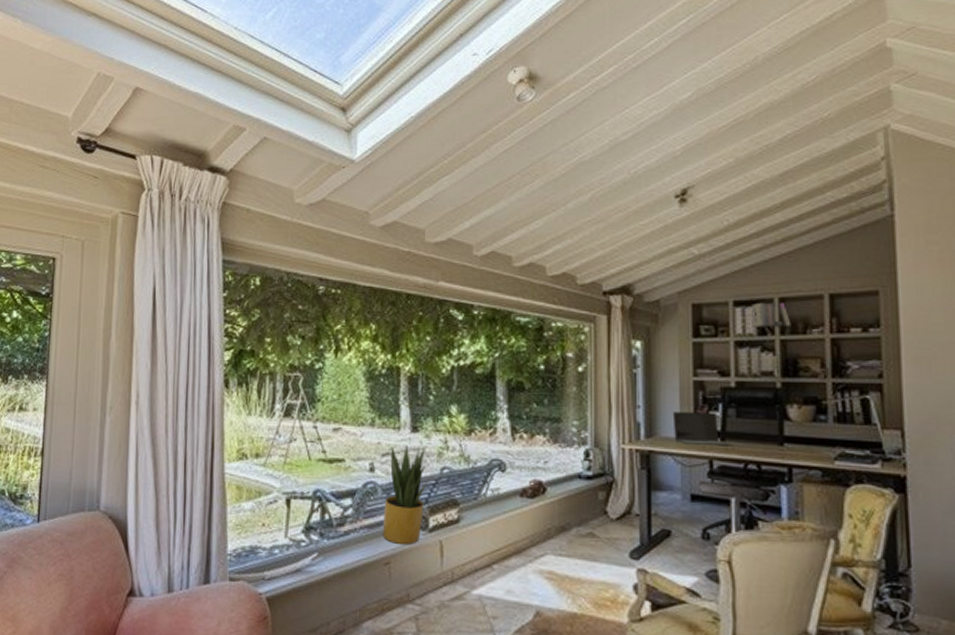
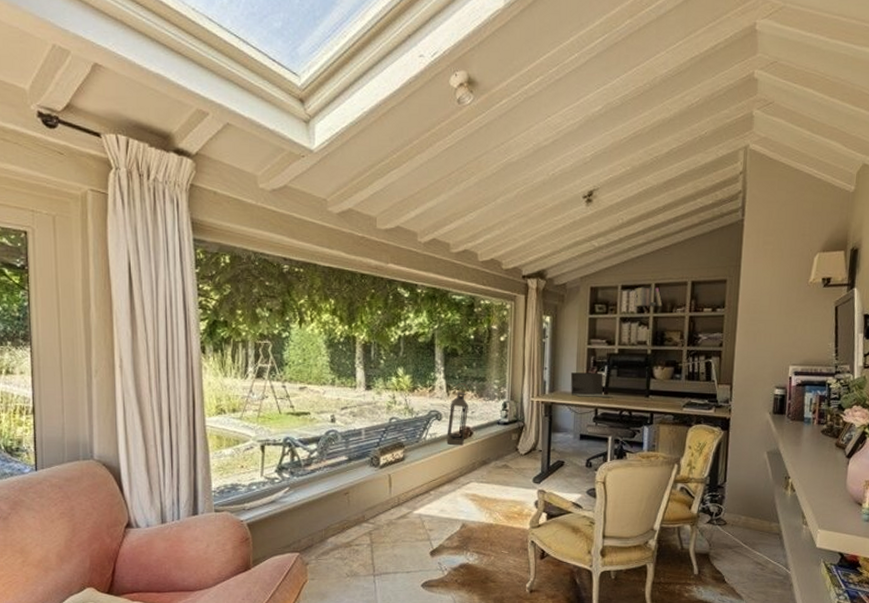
planter: present [383,445,429,544] -> none [343,400,380,478]
lantern: none [513,425,540,506] -> present [446,383,469,446]

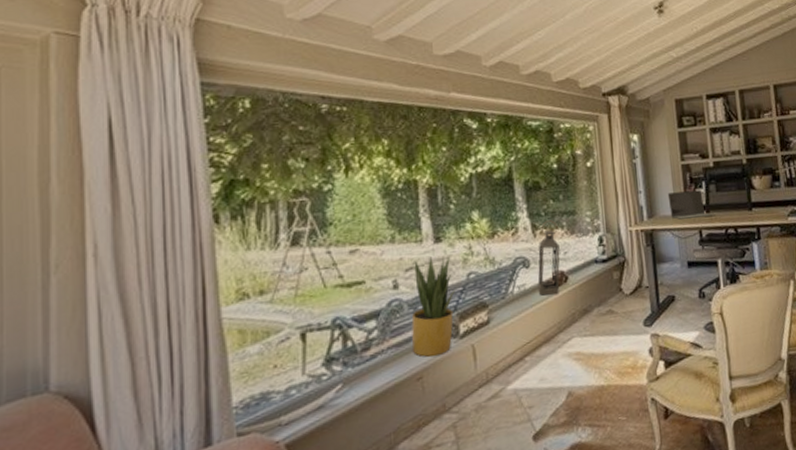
planter: none [343,400,380,478] -> present [411,256,456,357]
books: present [634,287,662,307] -> none [719,93,750,116]

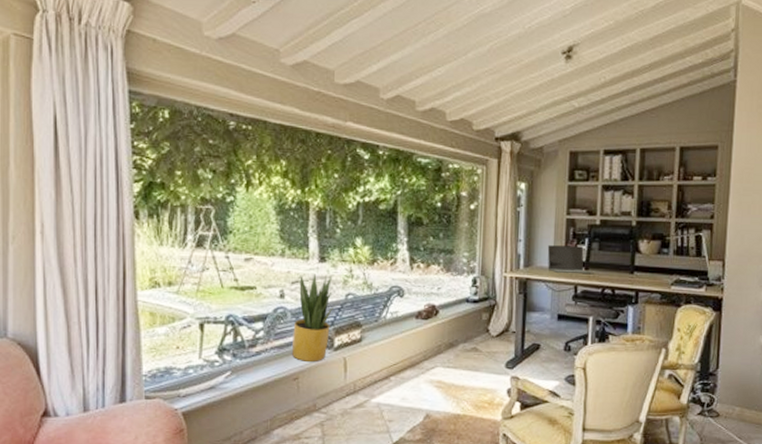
lantern: present [537,220,560,296] -> none [409,256,435,326]

